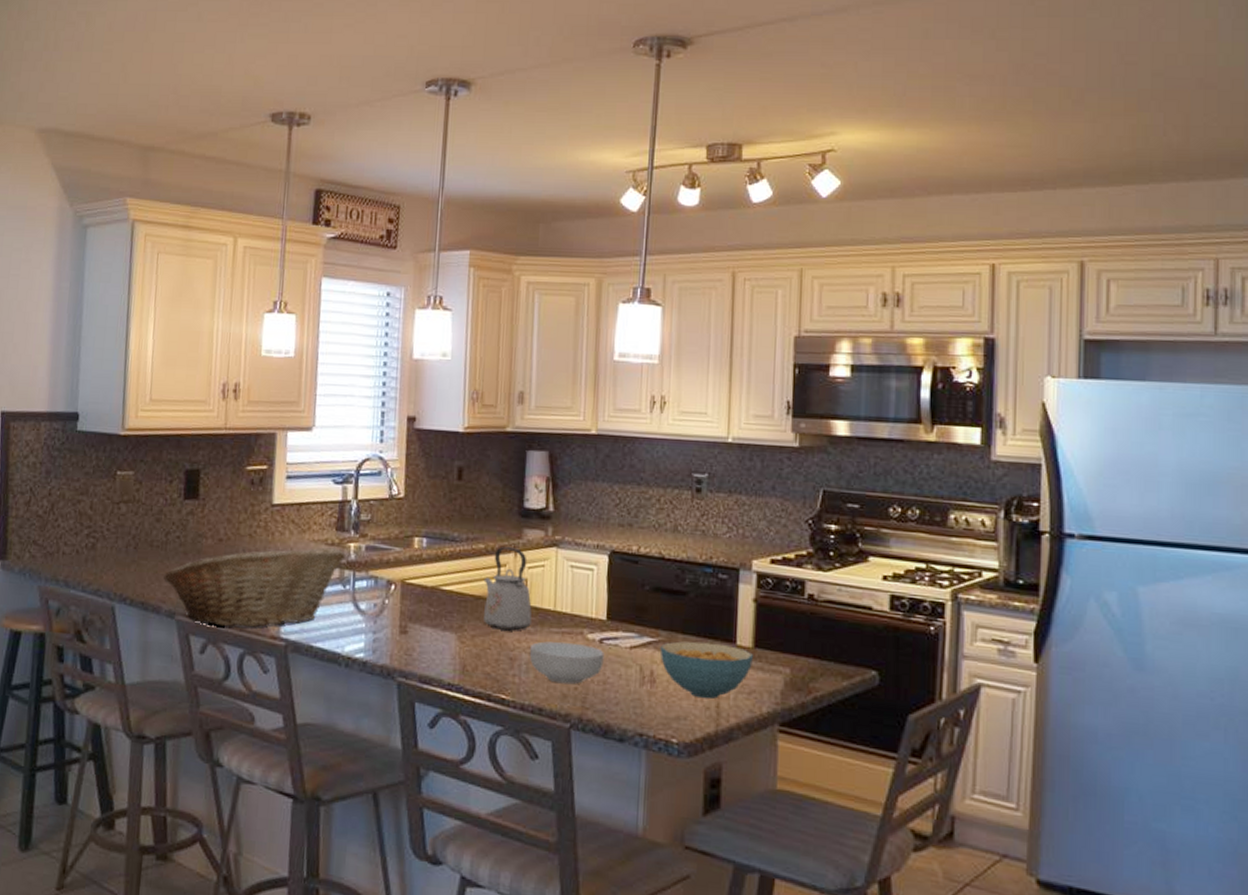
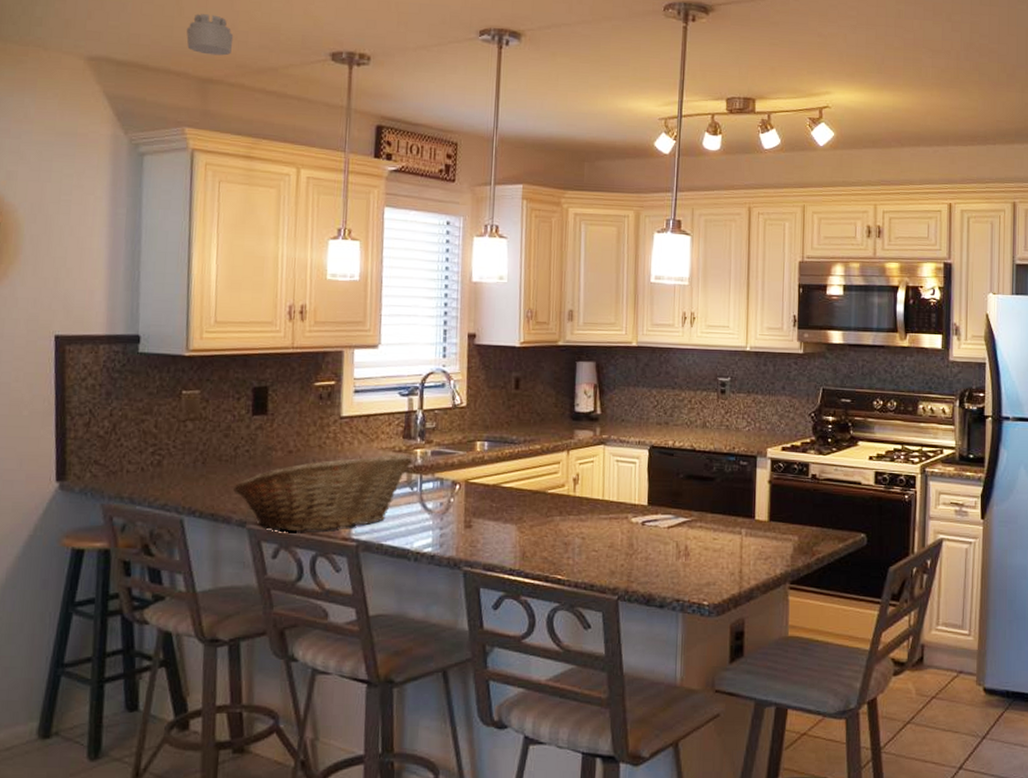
smoke detector: none [130,80,176,122] -> present [186,14,234,56]
kettle: present [483,547,532,631] -> none [540,447,583,520]
cereal bowl: present [529,641,604,685] -> none [581,526,646,562]
cereal bowl: present [659,641,753,699] -> none [692,519,768,566]

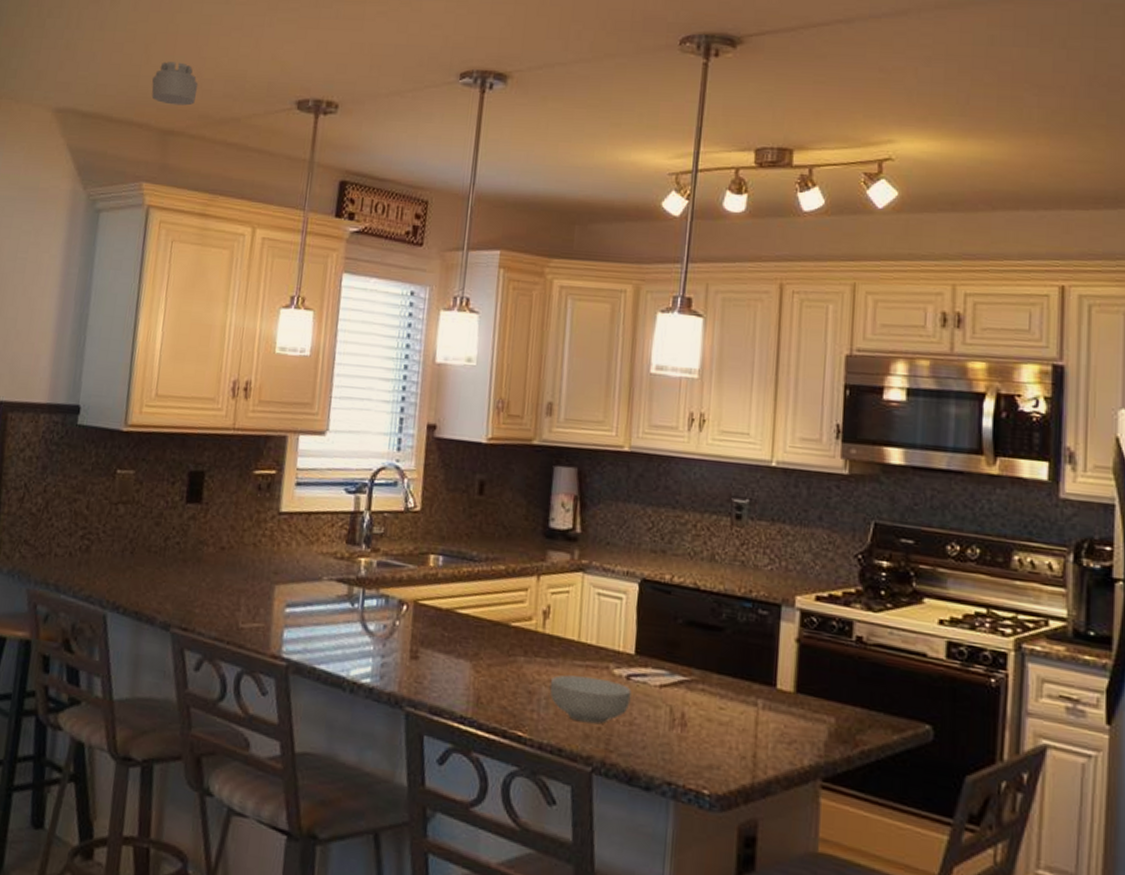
fruit basket: present [233,454,413,532] -> none [160,559,356,645]
cereal bowl: none [581,526,646,562] -> present [549,674,631,724]

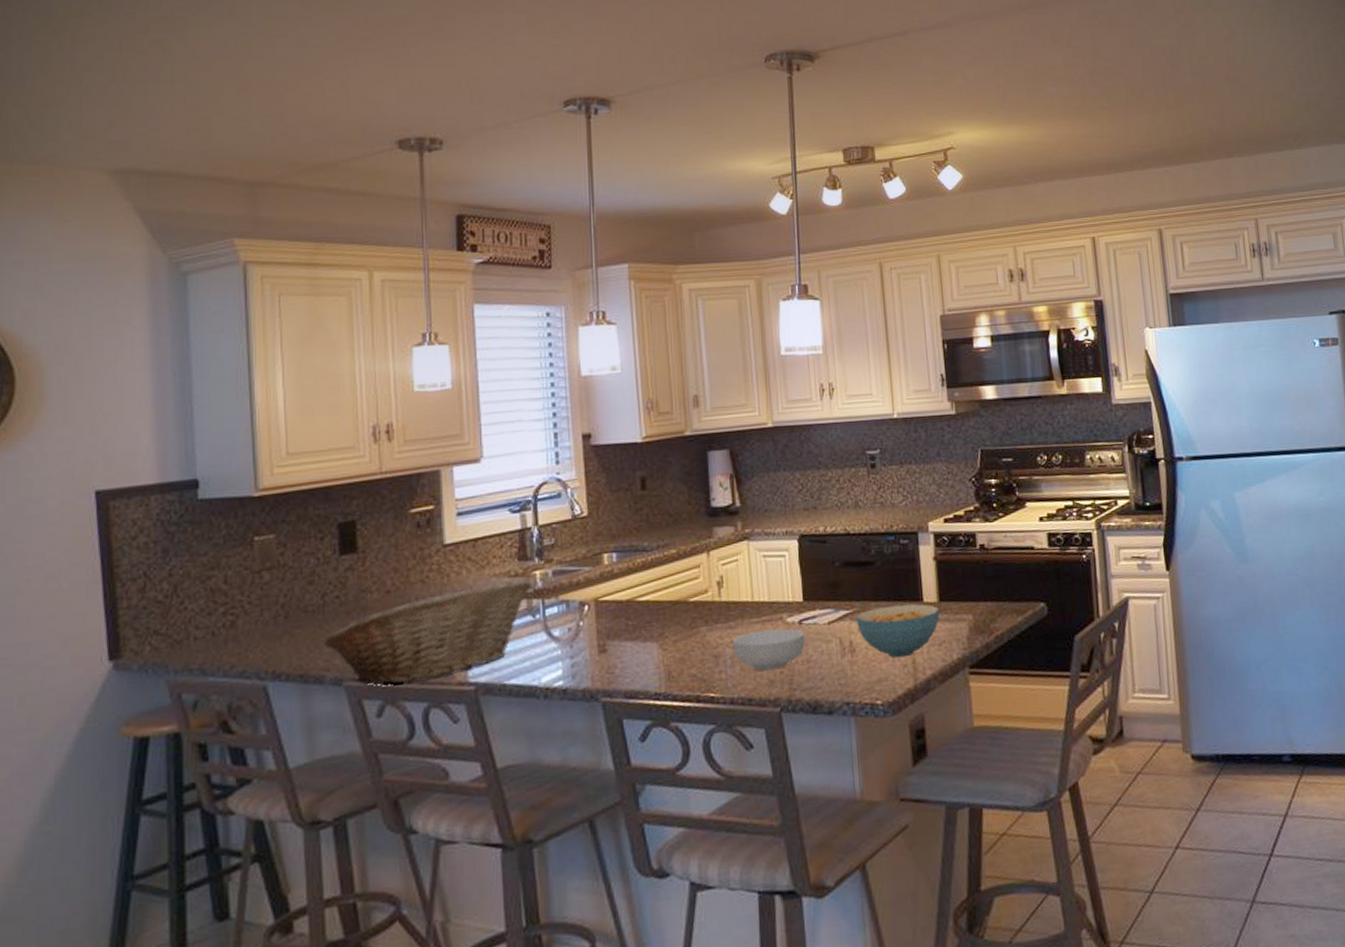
smoke detector: present [151,62,199,106] -> none [228,110,283,155]
fruit basket: none [160,559,356,645] -> present [324,578,532,685]
cereal bowl: none [692,681,794,748] -> present [855,604,940,658]

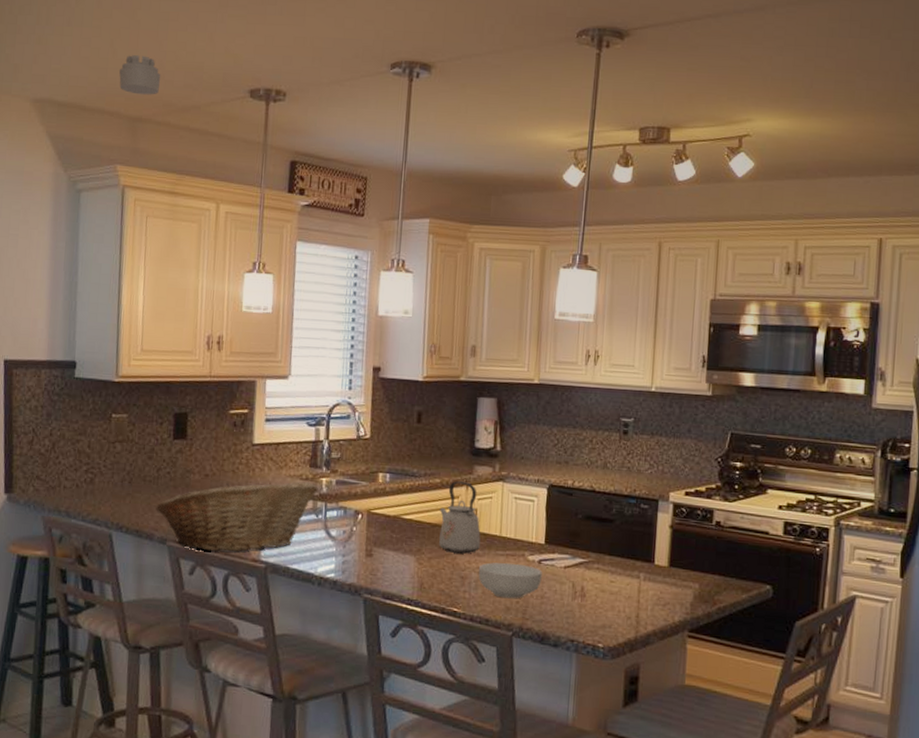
smoke detector: none [228,110,283,155] -> present [119,55,161,95]
kettle: none [679,547,731,631] -> present [439,481,481,554]
cereal bowl: present [855,604,940,658] -> none [589,561,668,610]

